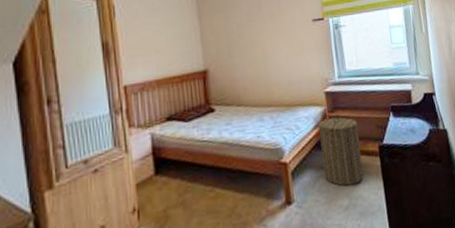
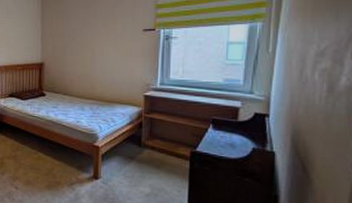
laundry hamper: present [318,113,364,186] -> none [131,116,173,179]

